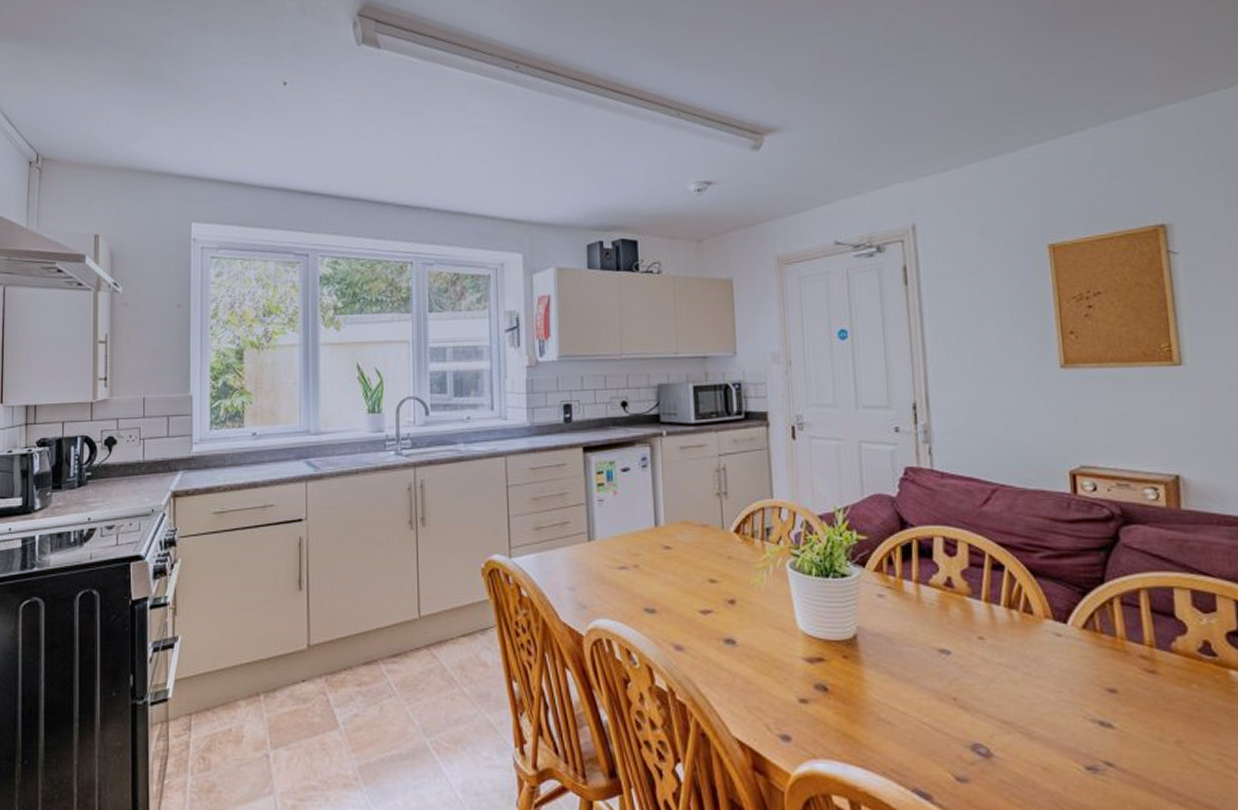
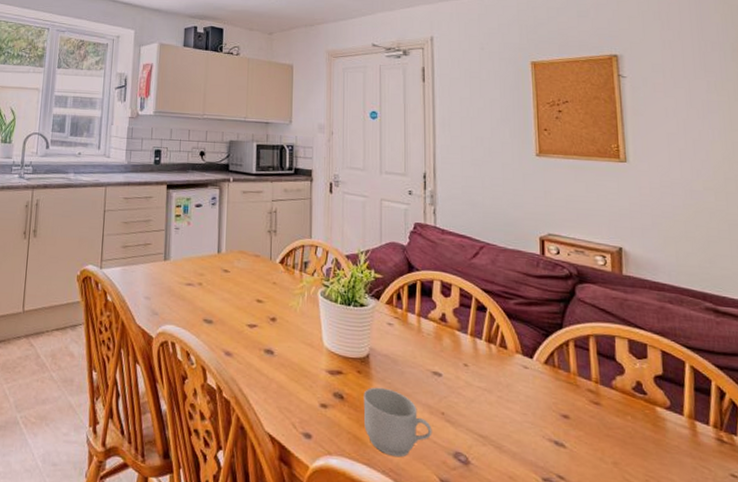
mug: none [852,673,943,755] -> present [363,387,432,458]

